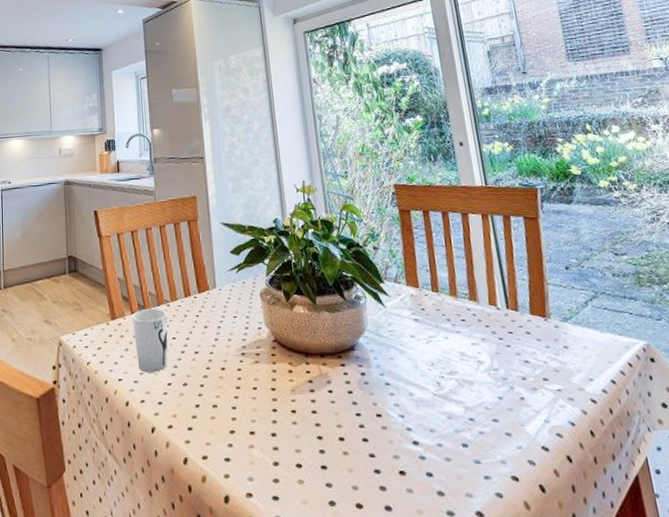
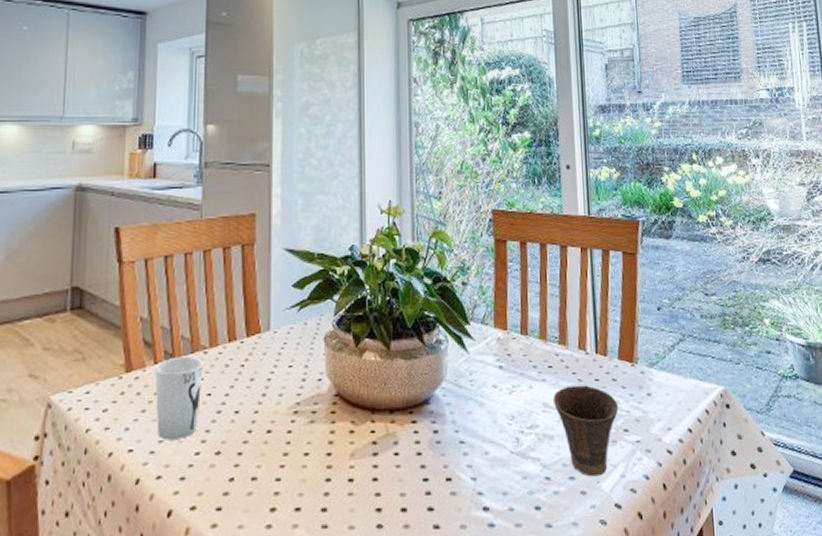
cup: none [468,337,536,421] -> present [552,385,619,477]

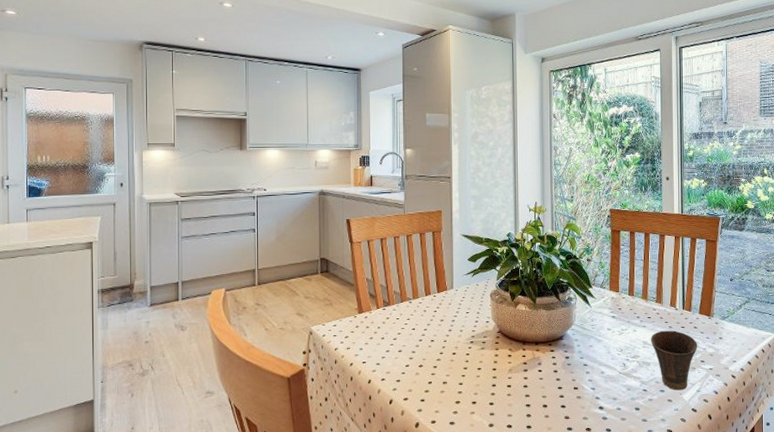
cup: present [154,356,204,440] -> none [377,304,409,357]

